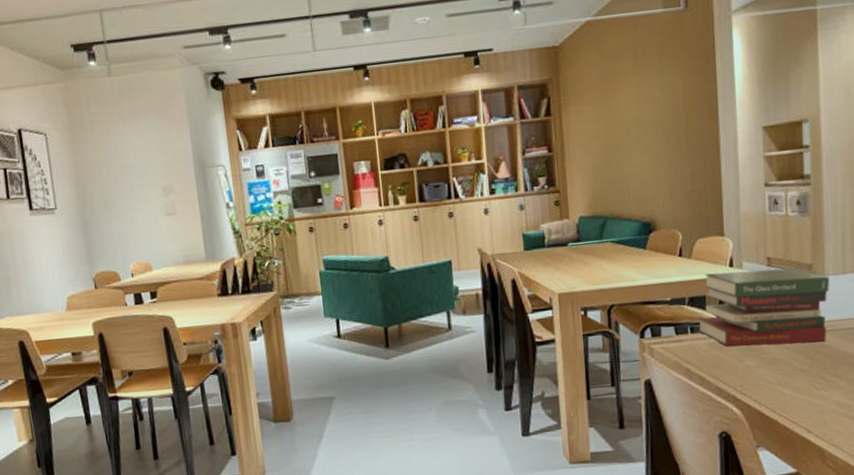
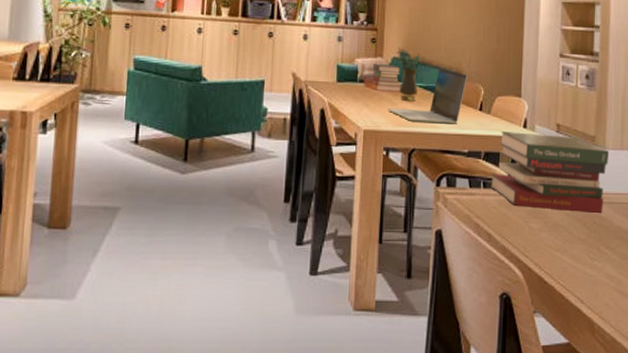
books: none [551,224,592,253] -> present [363,64,401,93]
laptop: none [580,220,663,278] -> present [387,69,468,124]
vase: none [583,206,610,260] -> present [397,48,420,102]

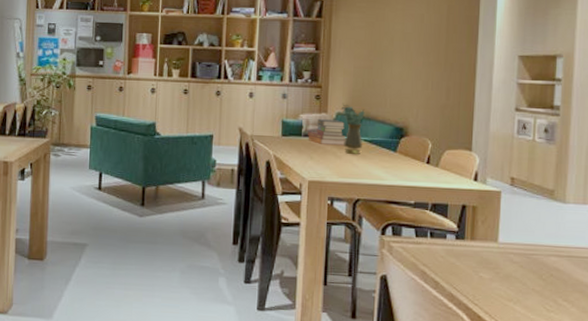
laptop: present [387,69,468,124] -> none [332,123,414,177]
books: present [490,131,610,214] -> none [438,184,570,267]

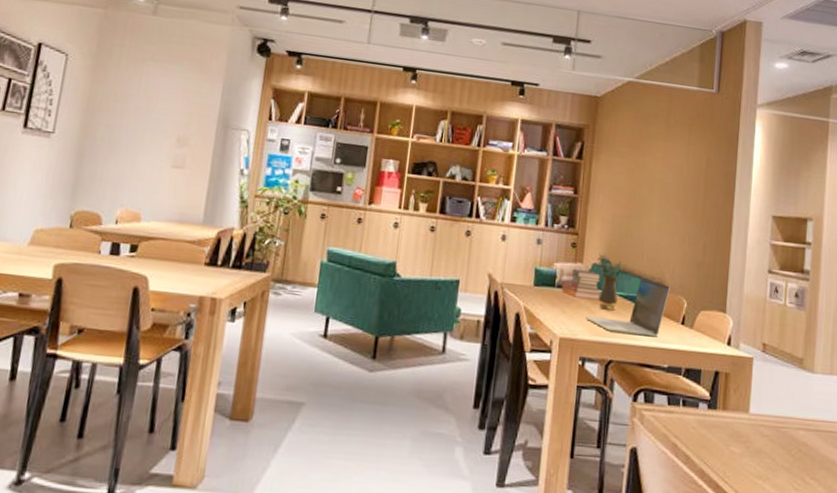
laptop: none [332,123,414,177] -> present [585,278,670,337]

